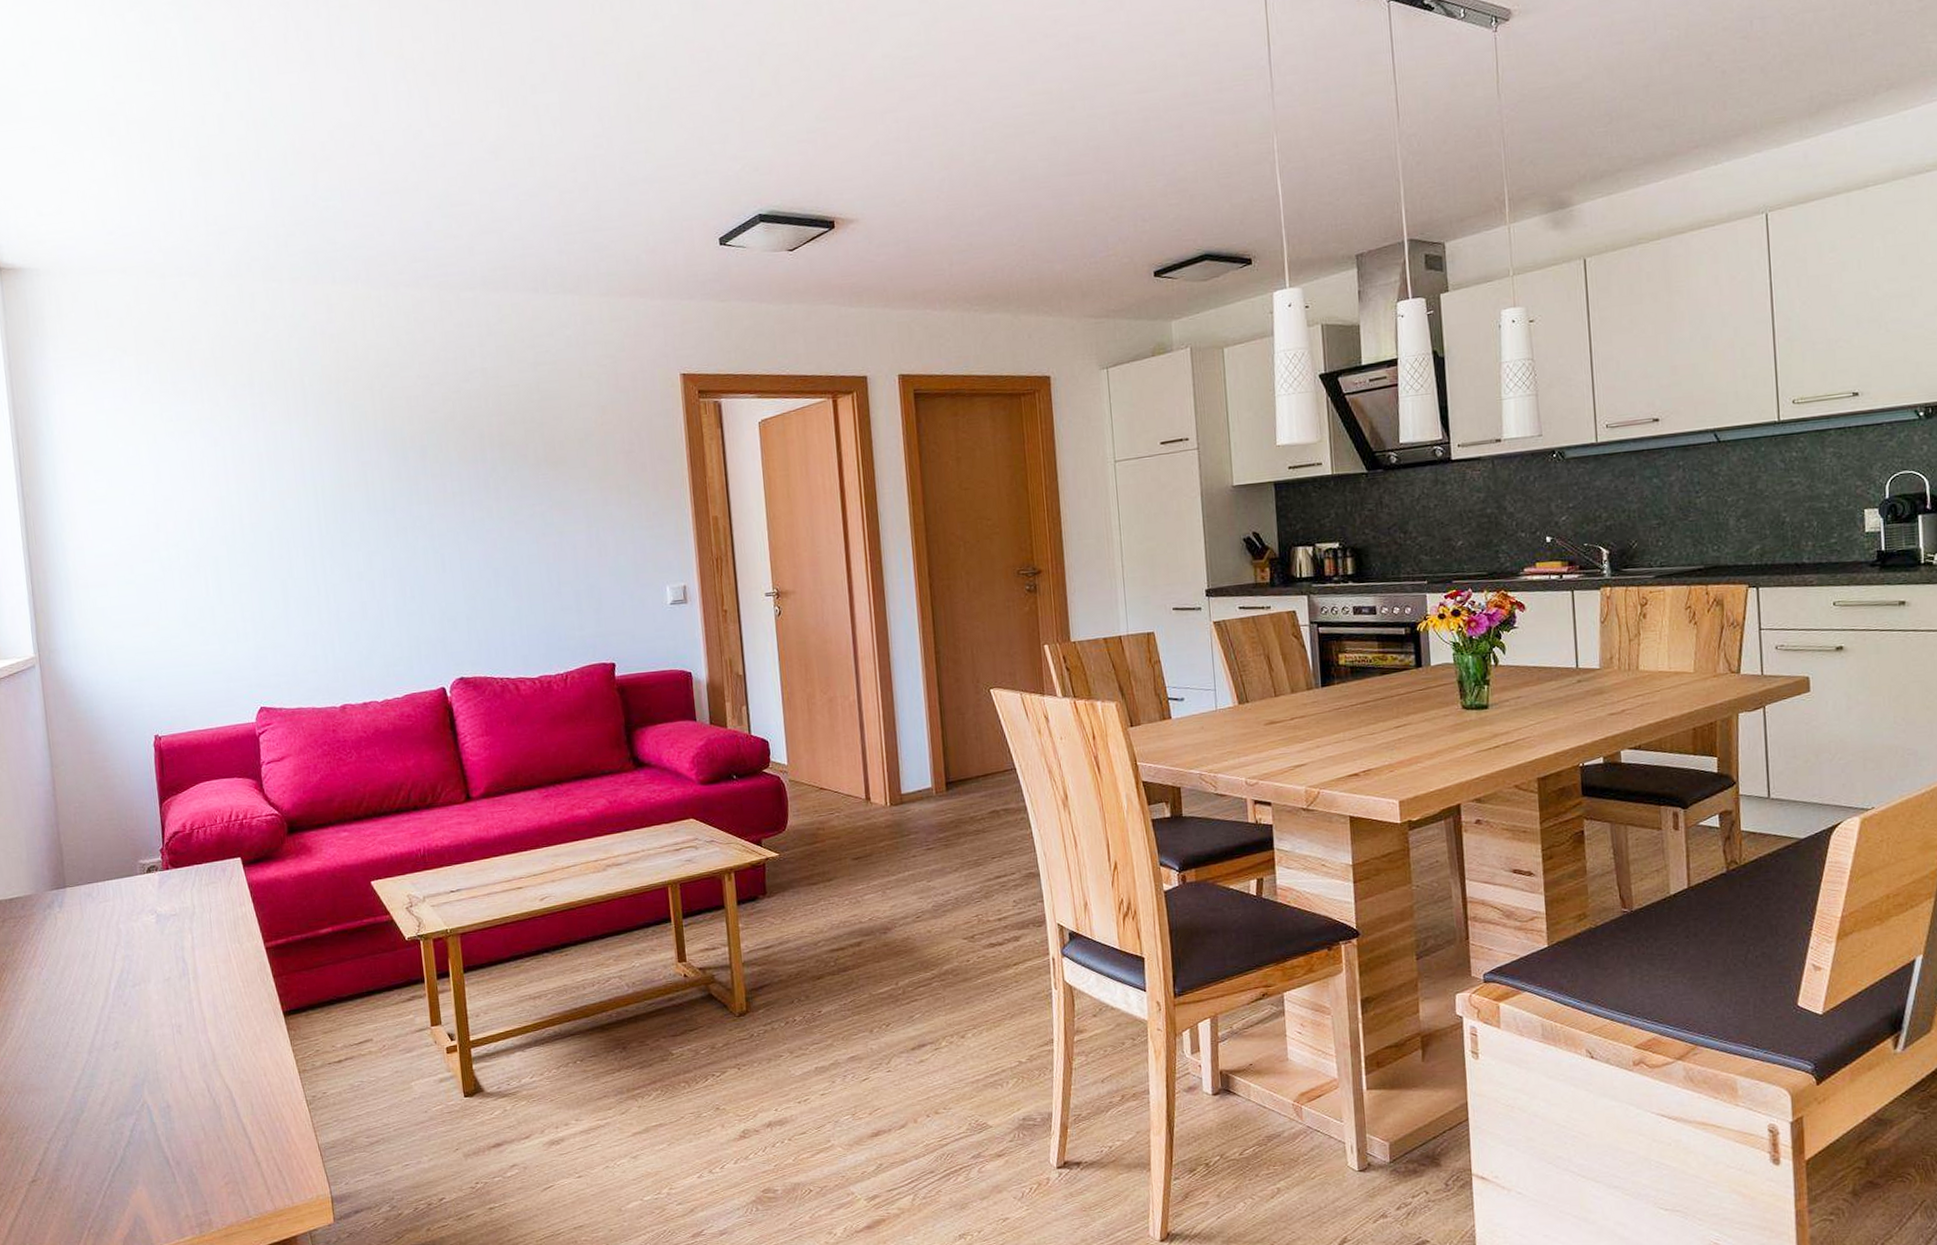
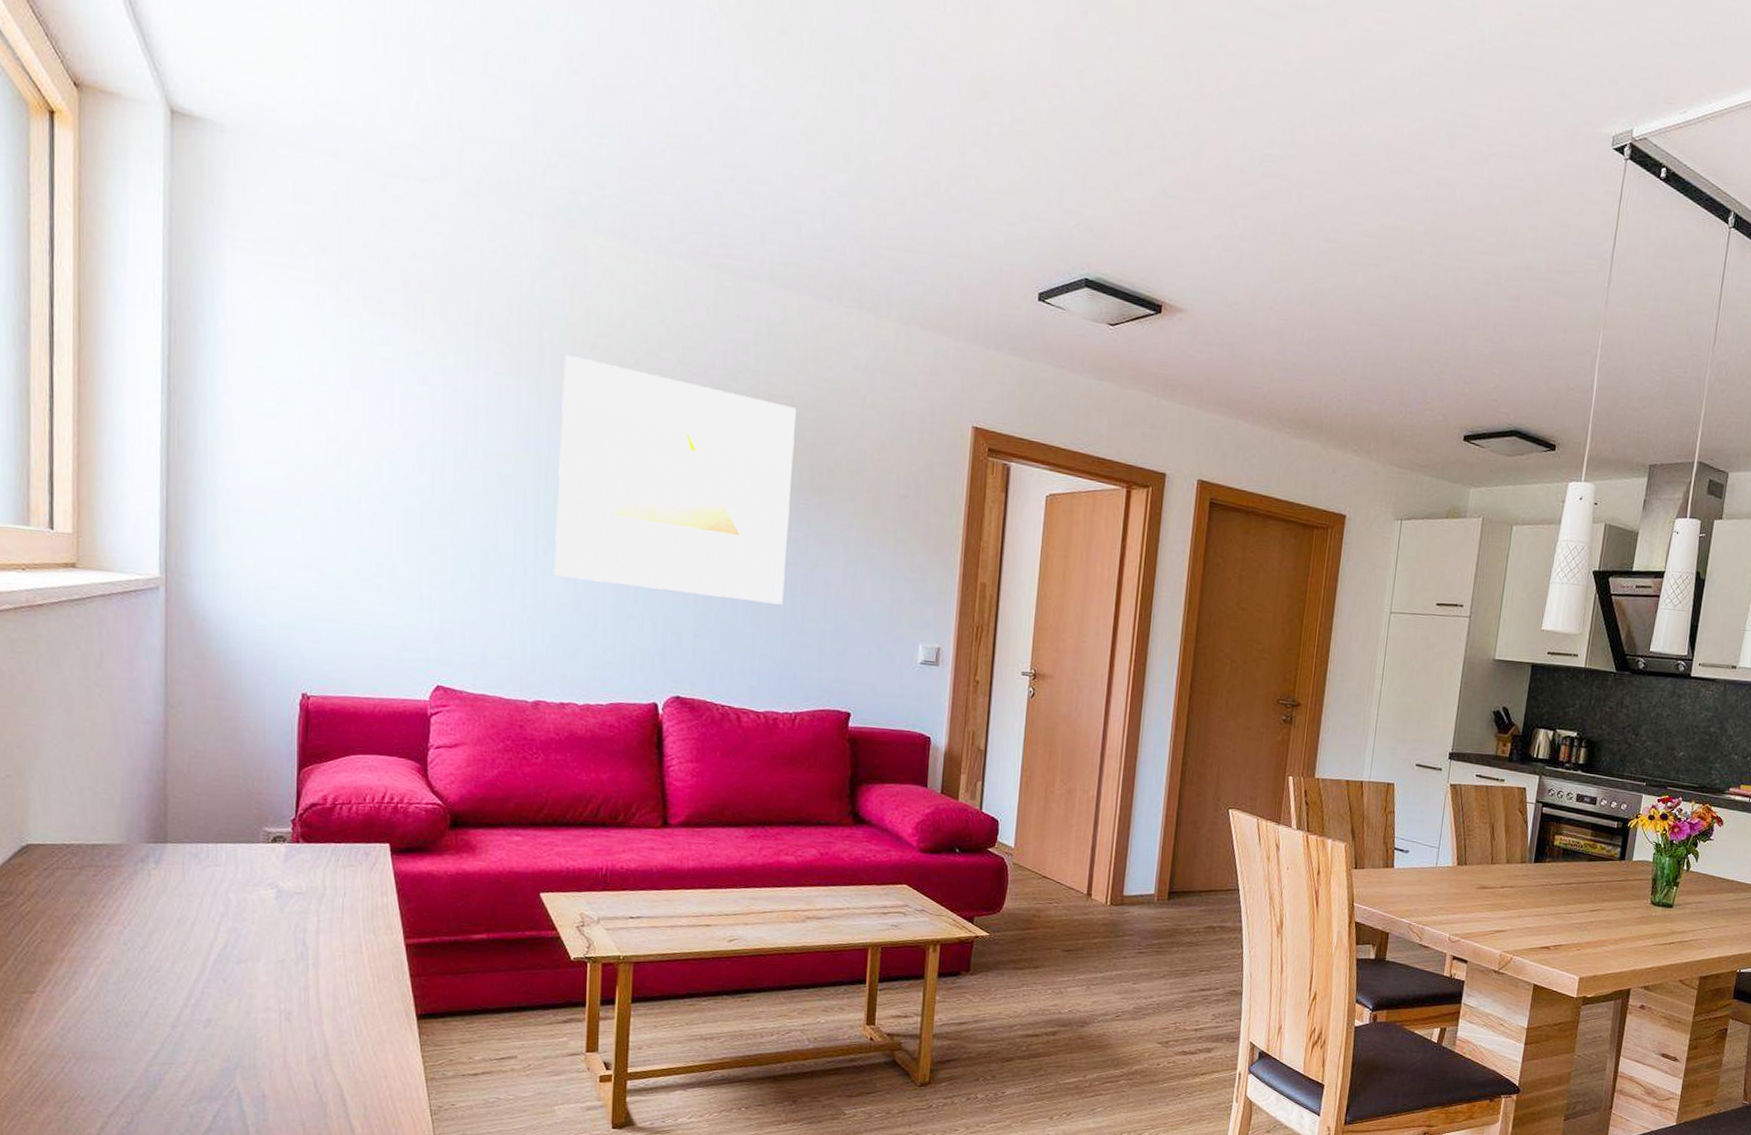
wall art: none [324,392,540,589] -> present [553,355,796,605]

